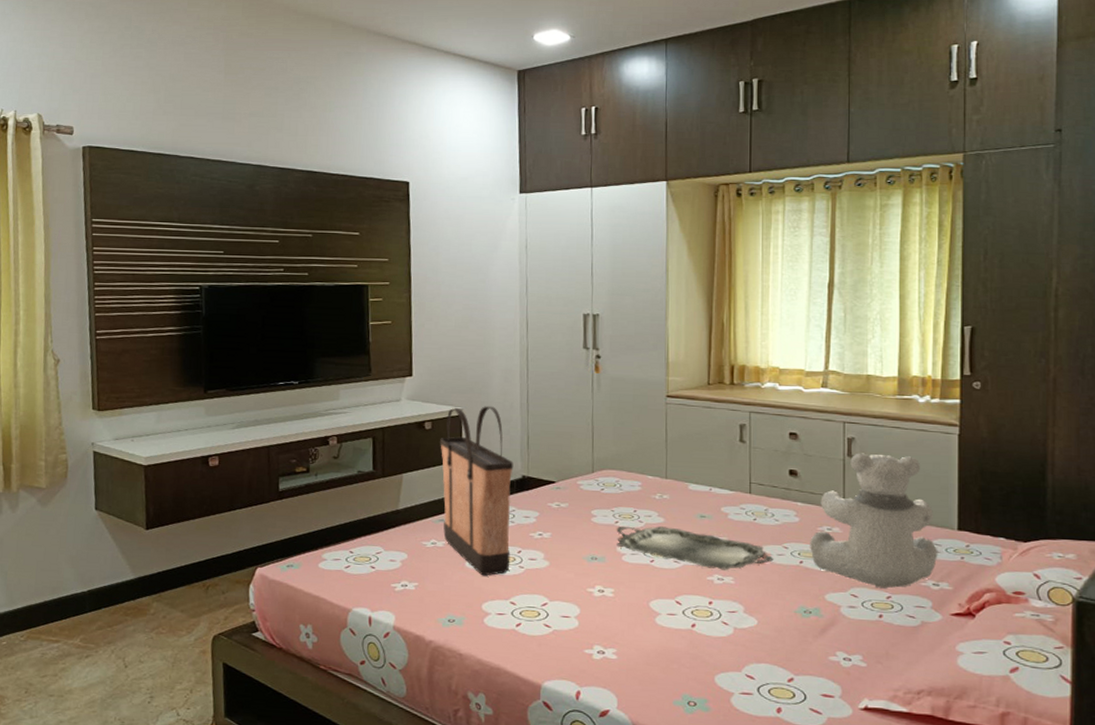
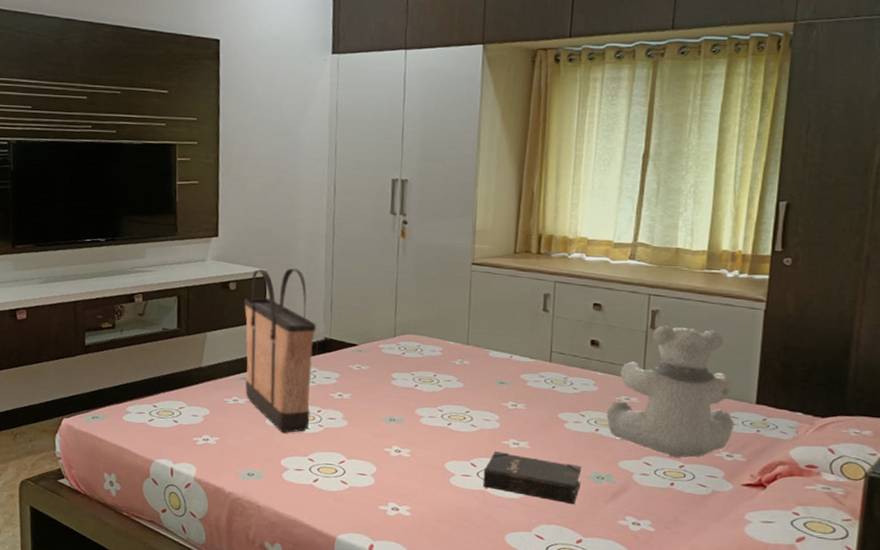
serving tray: present [616,526,774,570] -> none [415,389,570,436]
hardback book: none [689,588,789,642] -> present [482,451,582,505]

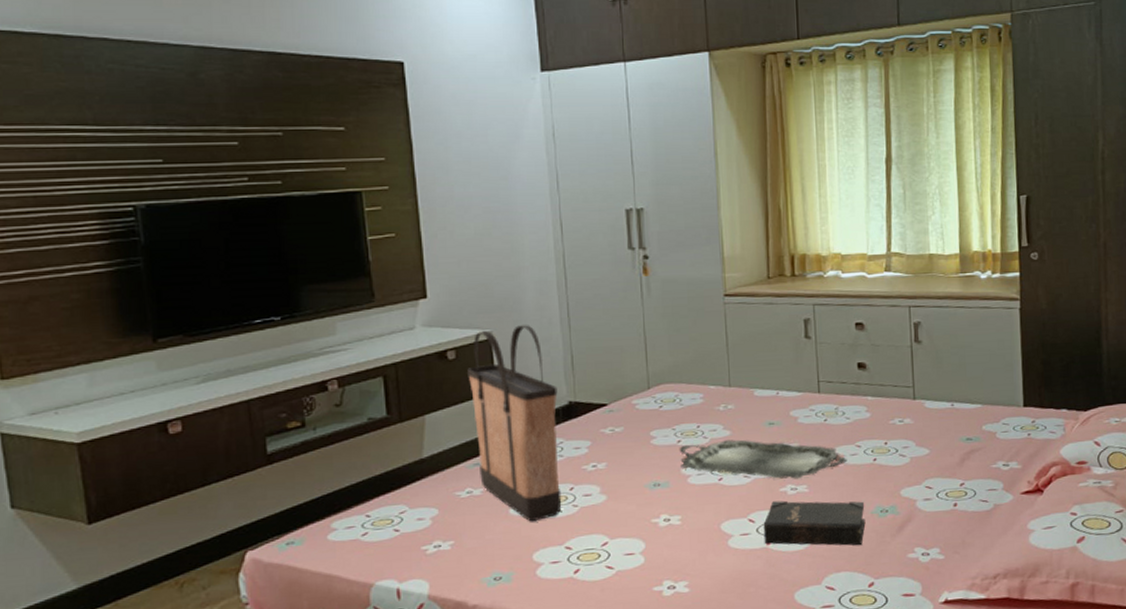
serving tray: none [415,389,570,436] -> present [679,439,847,479]
teddy bear: present [606,325,735,458] -> none [882,336,1007,477]

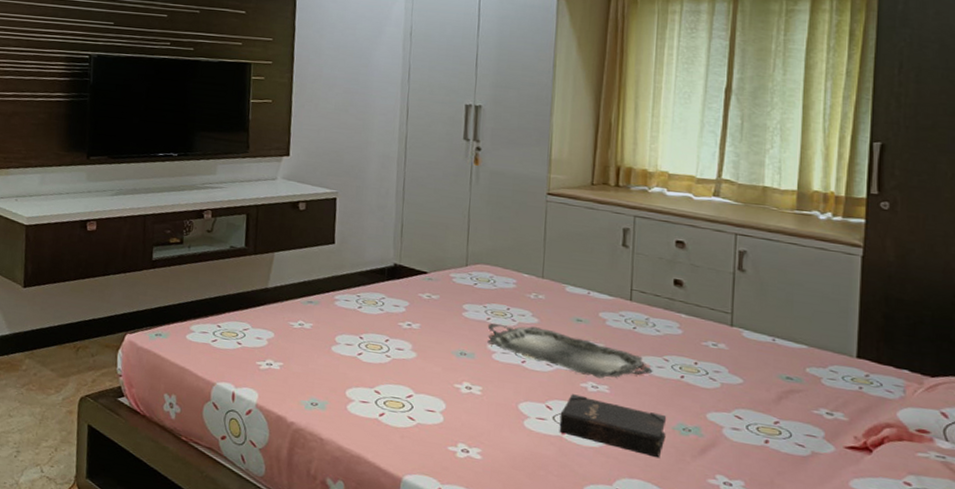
shopping bag: present [467,325,562,522] -> none [311,190,386,362]

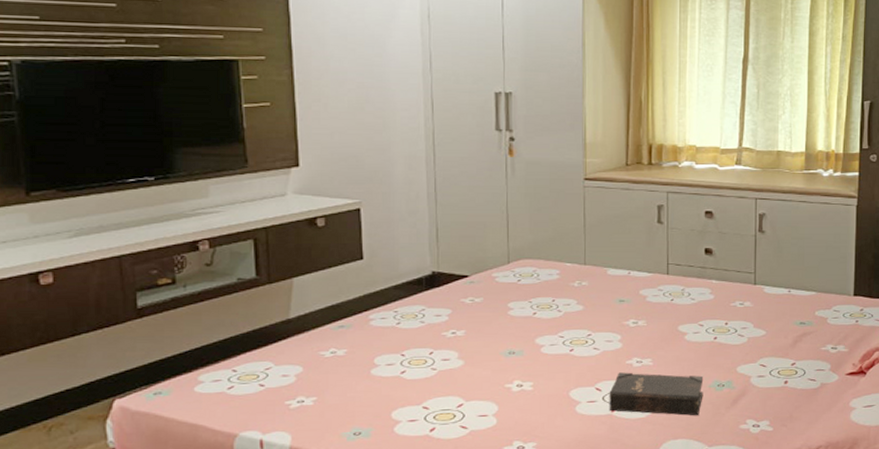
serving tray: present [487,323,653,379] -> none [534,314,690,353]

